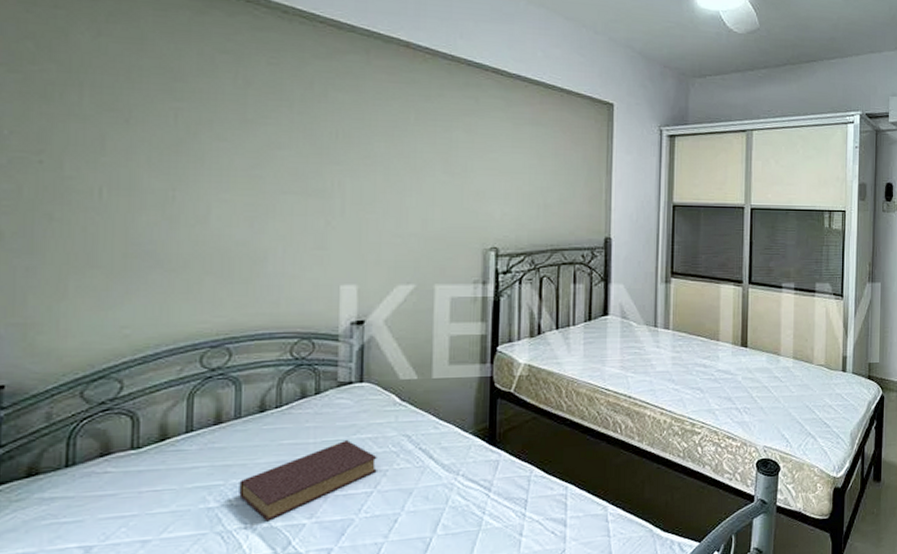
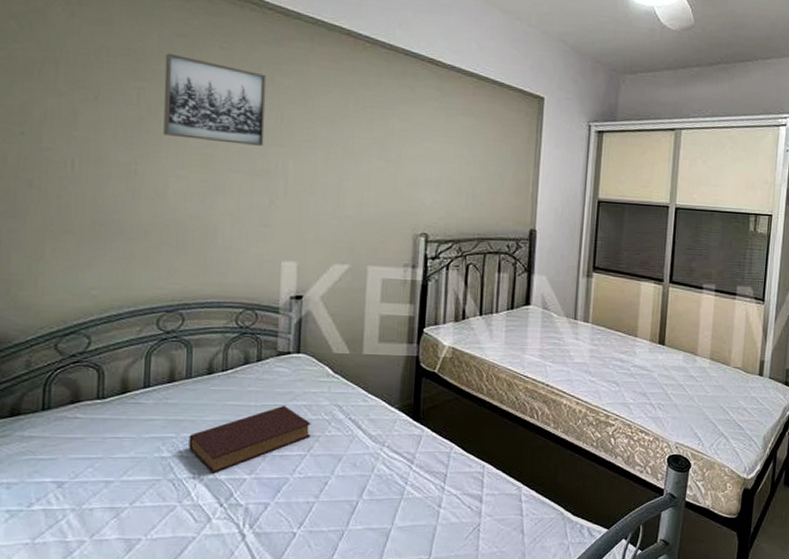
wall art: none [204,71,319,165] -> present [163,53,267,146]

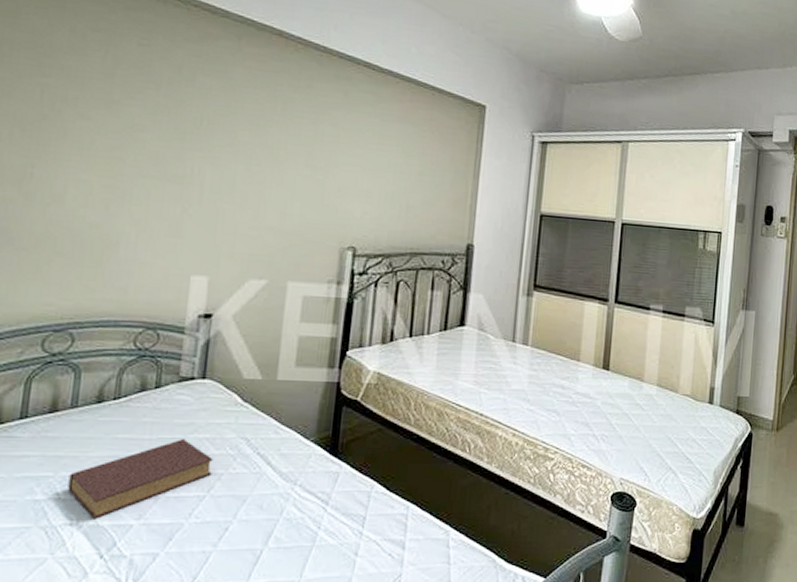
wall art: present [163,53,267,146] -> none [67,48,188,150]

